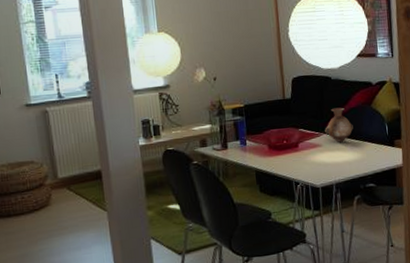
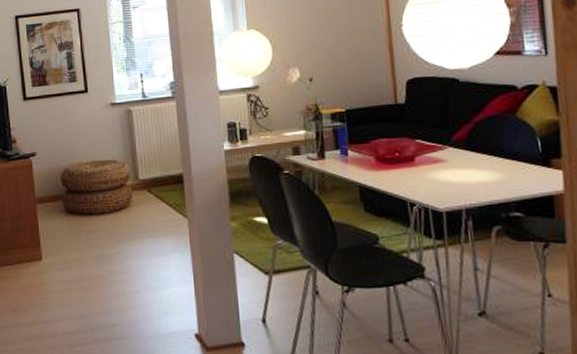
vase: present [325,107,354,142] -> none [450,116,491,158]

